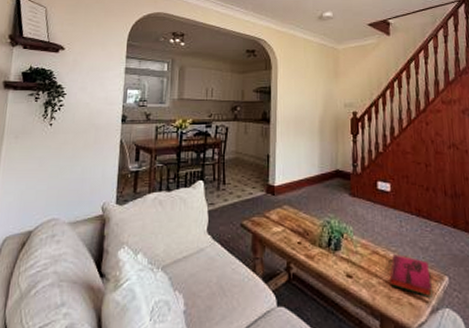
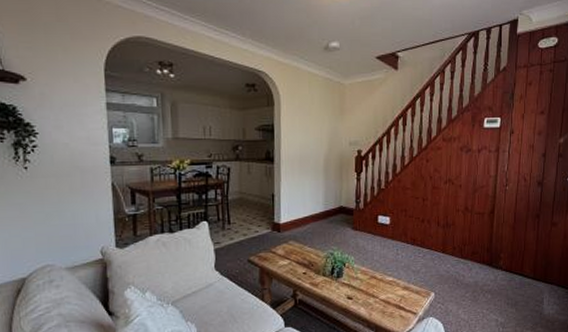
hardback book: present [389,253,432,298] -> none [385,277,420,310]

